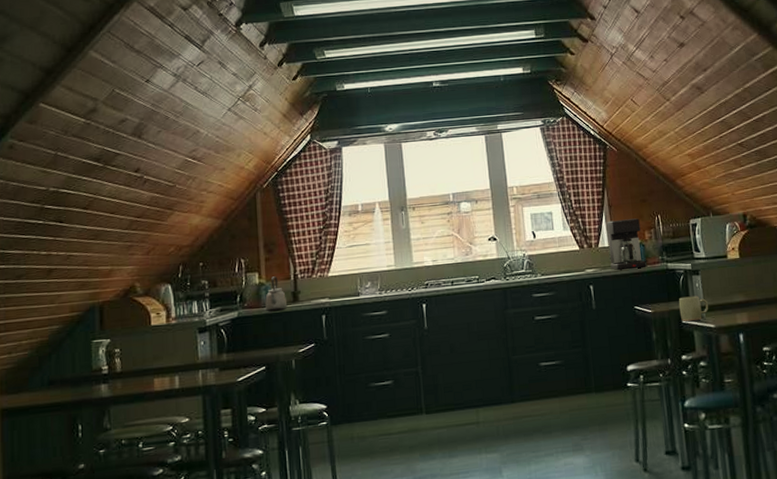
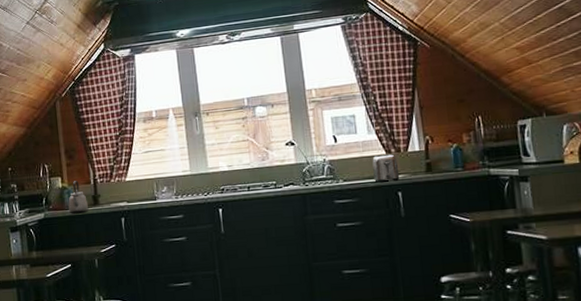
toaster: none [567,250,592,277] -> present [372,154,400,183]
coffee maker: present [606,218,647,271] -> none [417,120,464,177]
mug: present [678,295,709,321] -> none [502,204,540,232]

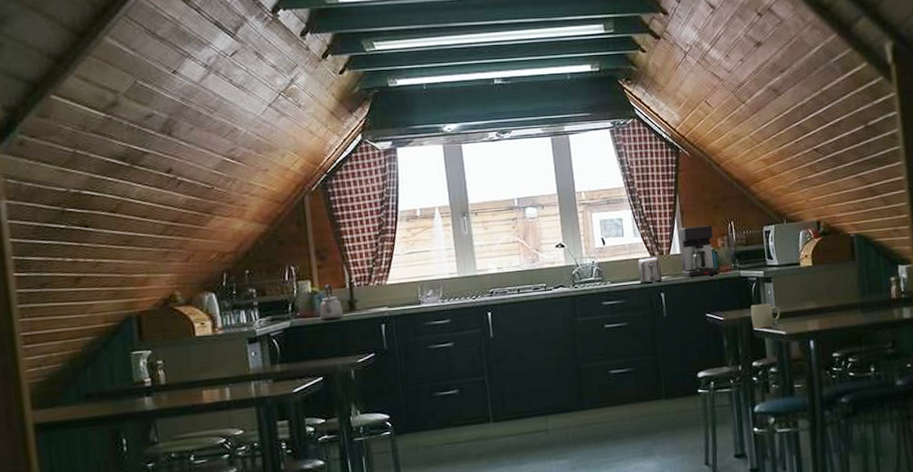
coffee maker: none [417,120,464,177] -> present [678,225,719,279]
mug: none [502,204,540,232] -> present [750,303,781,329]

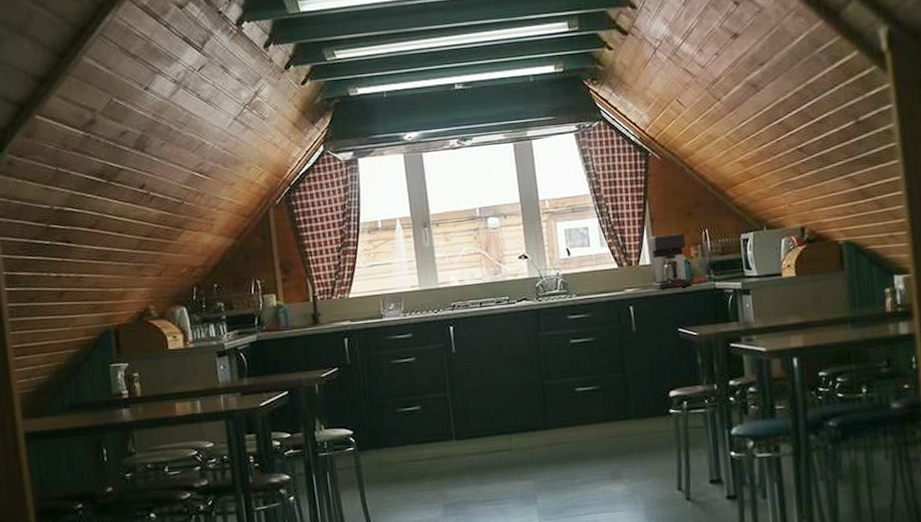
kettle: present [319,284,344,323] -> none [284,298,308,336]
toaster: present [638,257,663,285] -> none [605,268,631,298]
mug: present [750,303,781,329] -> none [726,317,760,345]

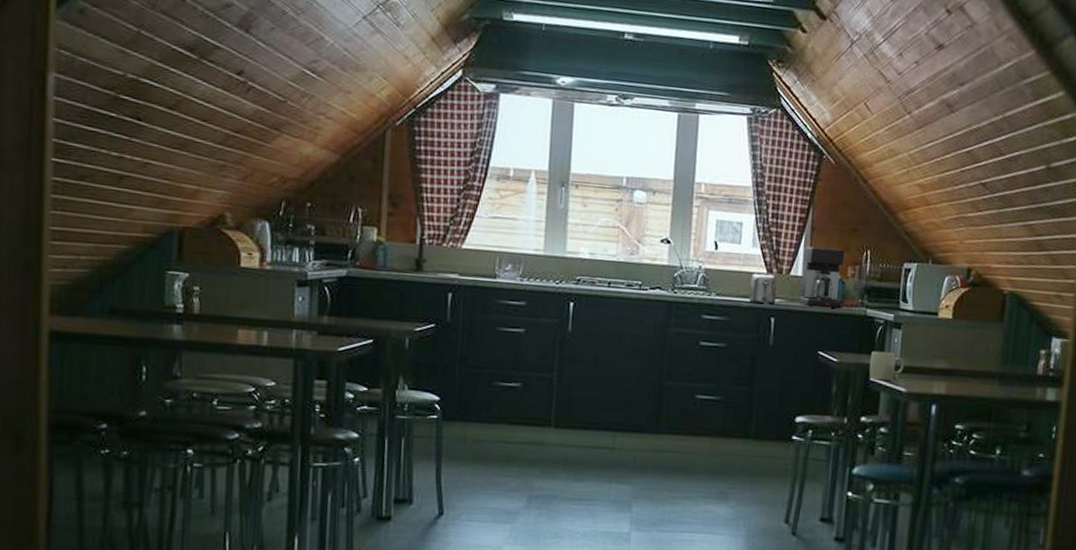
toaster: none [605,268,631,298] -> present [749,273,777,305]
mug: none [726,317,760,345] -> present [869,351,905,380]

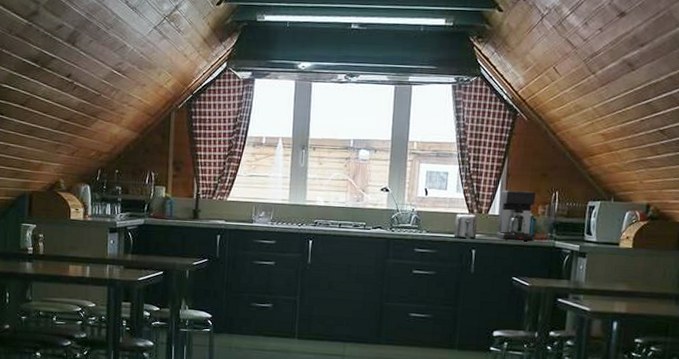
mug: present [869,351,905,380] -> none [557,276,589,301]

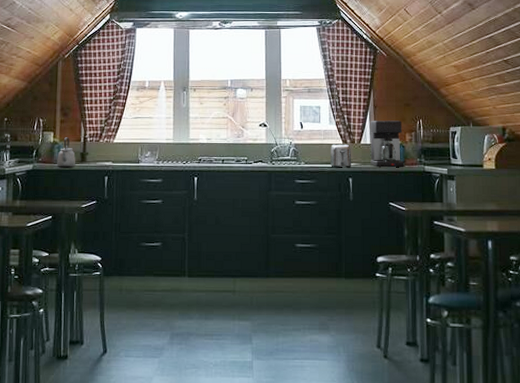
kettle: none [169,192,188,226] -> present [57,137,76,170]

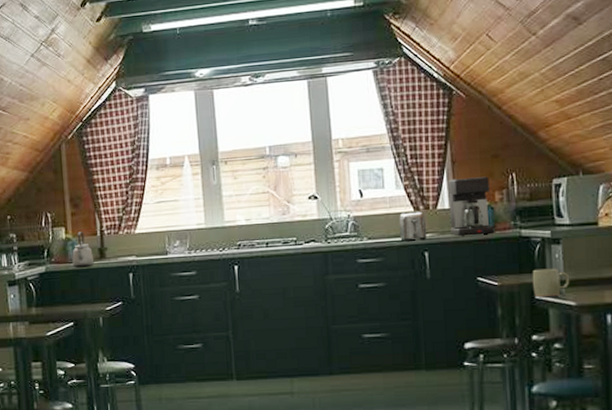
mug: none [432,199,461,222] -> present [532,268,570,297]

